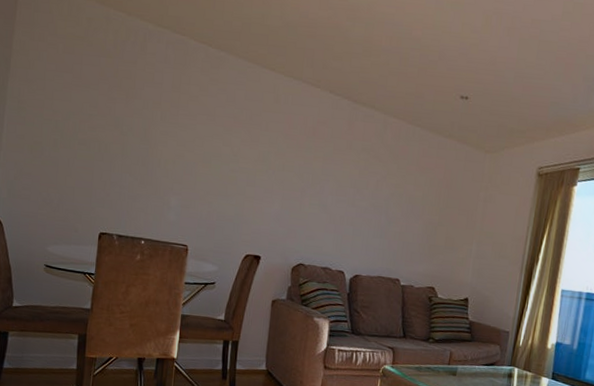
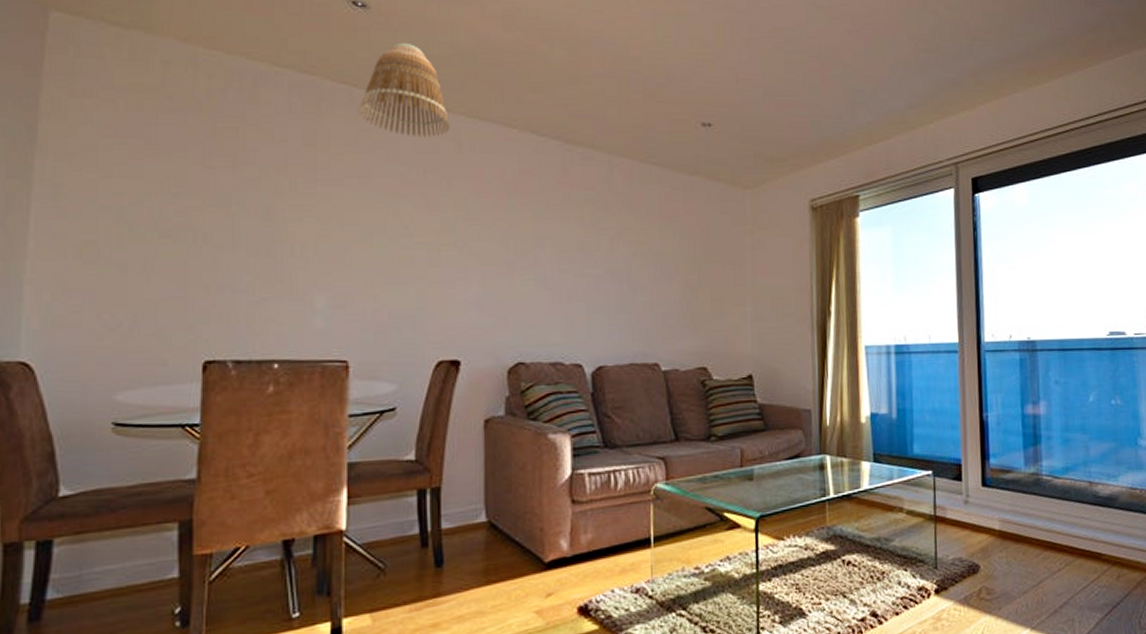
lamp shade: none [210,15,273,90] -> present [358,43,451,138]

